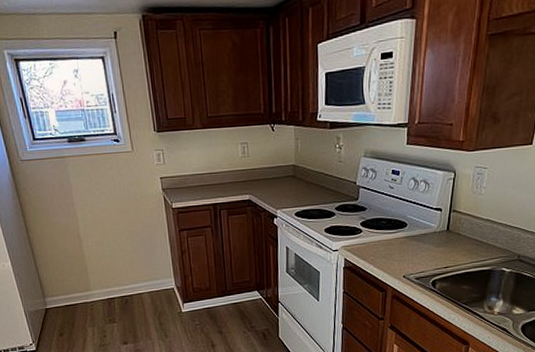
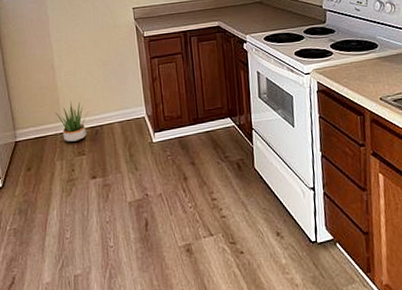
potted plant: none [83,271,117,311] -> present [54,101,88,143]

